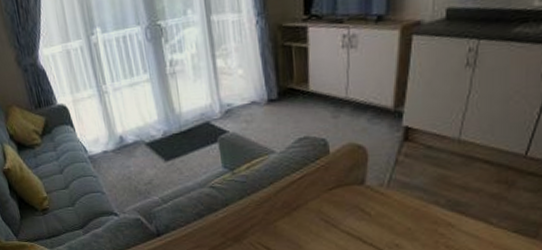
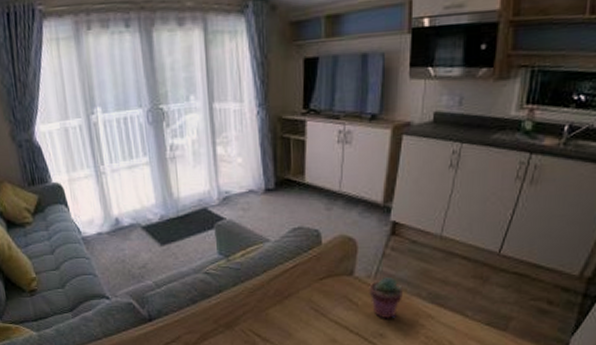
potted succulent: none [382,185,419,229] -> present [369,277,403,319]

